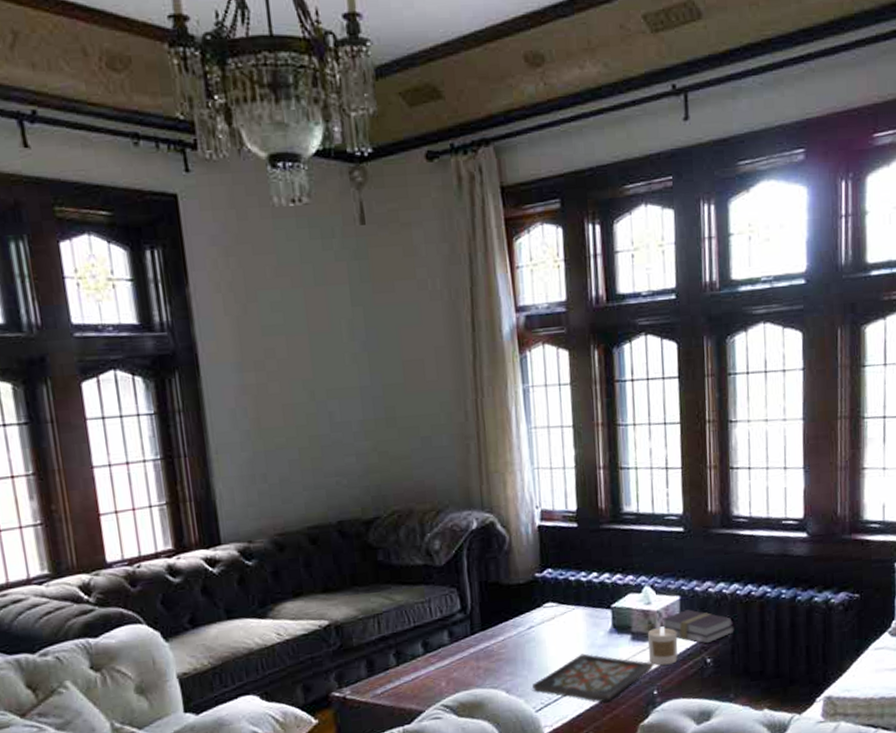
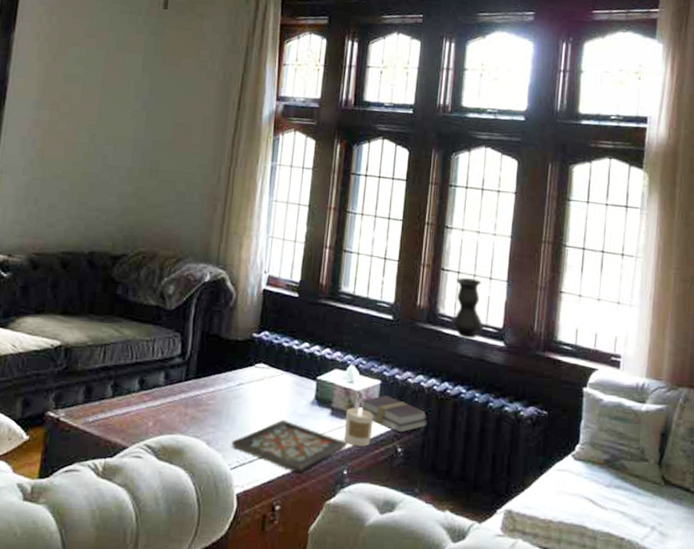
vase: none [748,471,781,536] -> present [452,277,482,339]

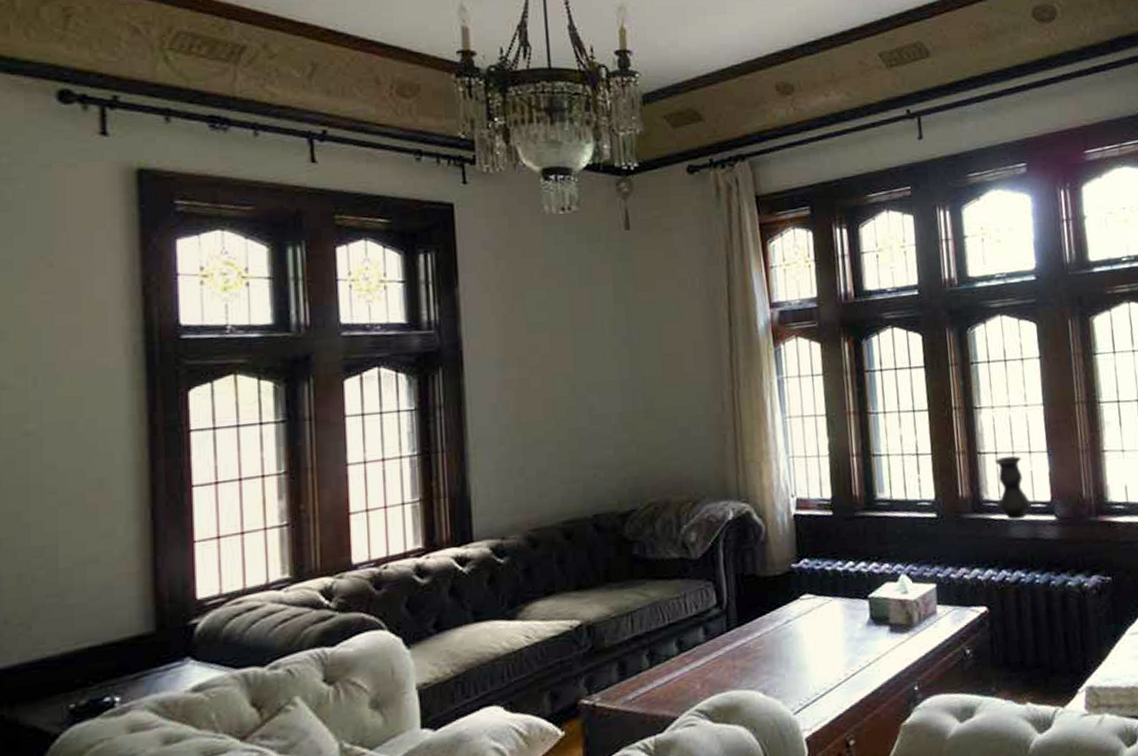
decorative tray: present [232,419,348,473] -> none [790,648,914,701]
candle: present [344,407,374,447] -> none [905,616,937,659]
book: present [361,395,427,433] -> none [920,598,992,634]

